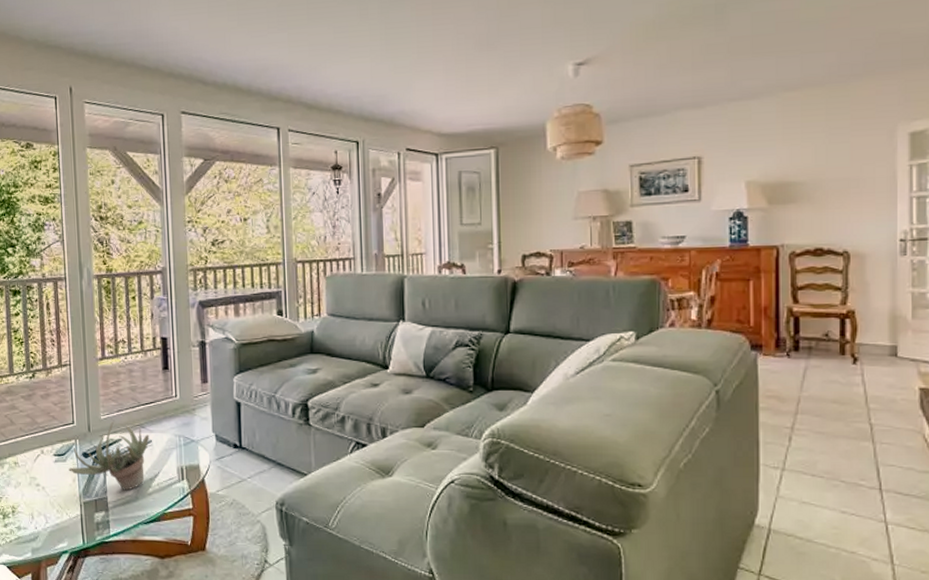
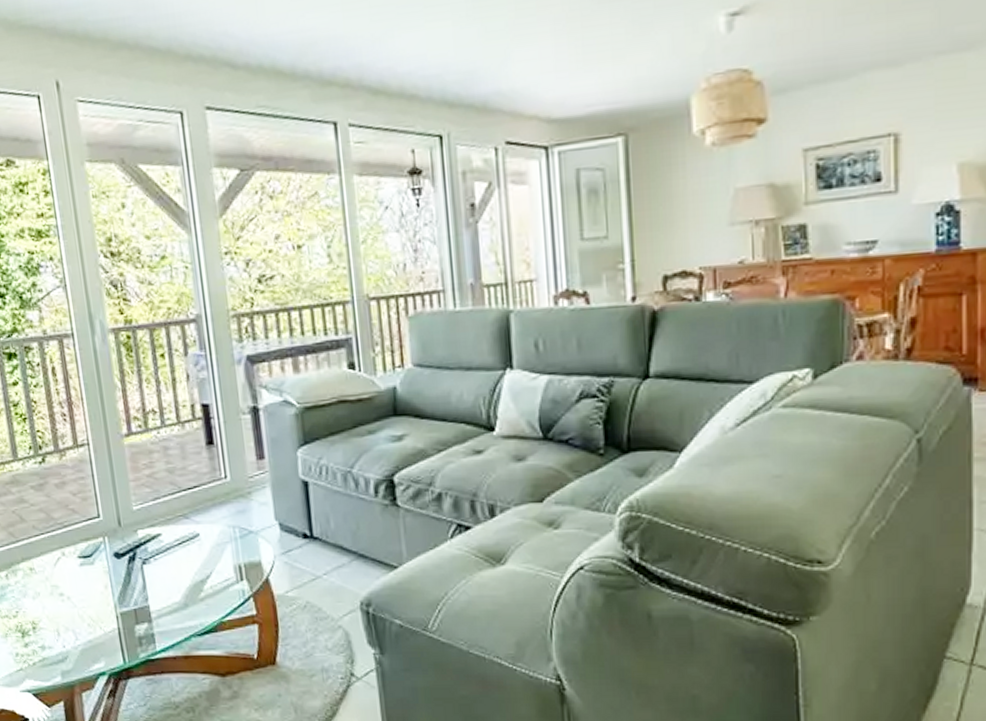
succulent plant: present [68,422,150,491] -> none [98,513,196,597]

